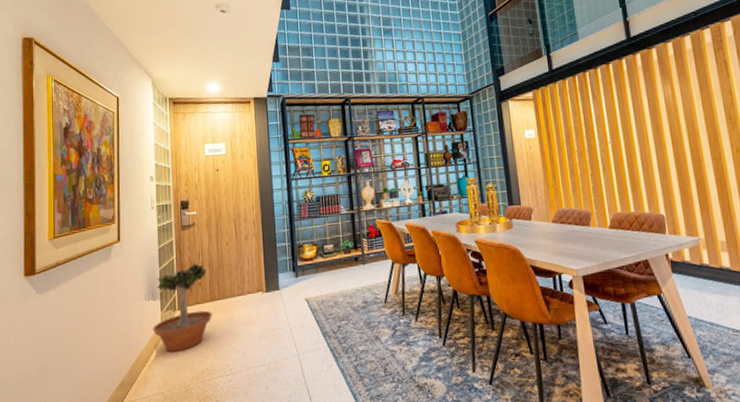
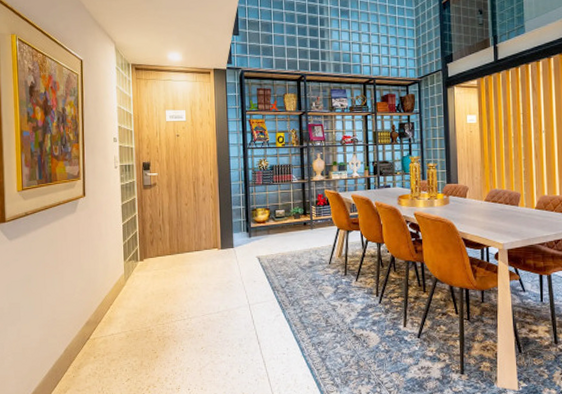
potted tree: present [153,260,212,353] -> none [116,216,171,298]

